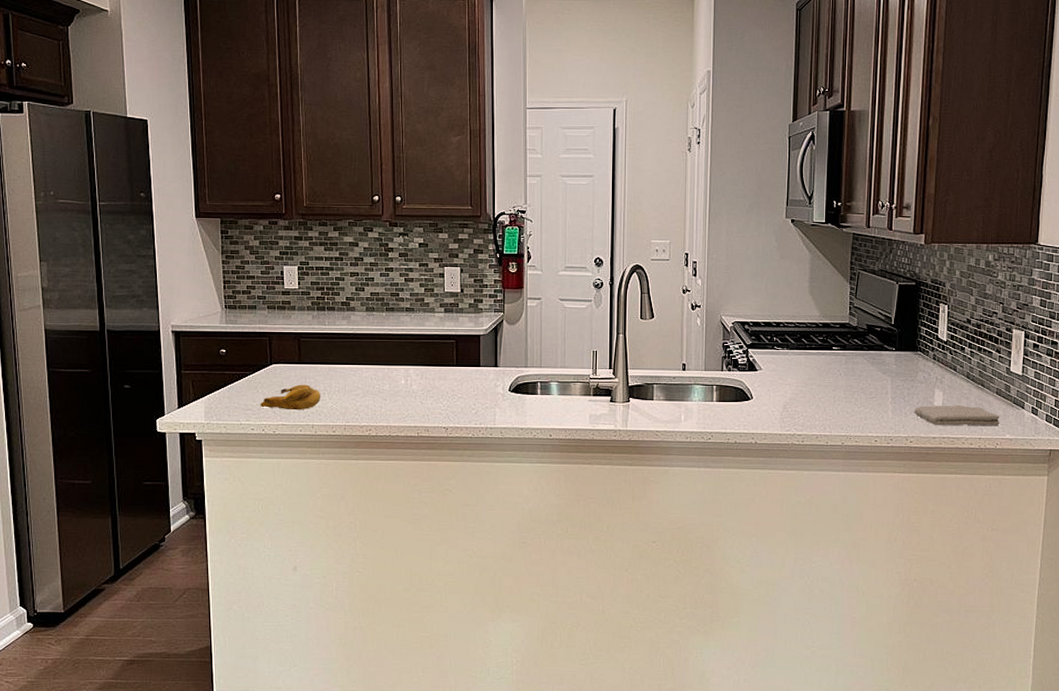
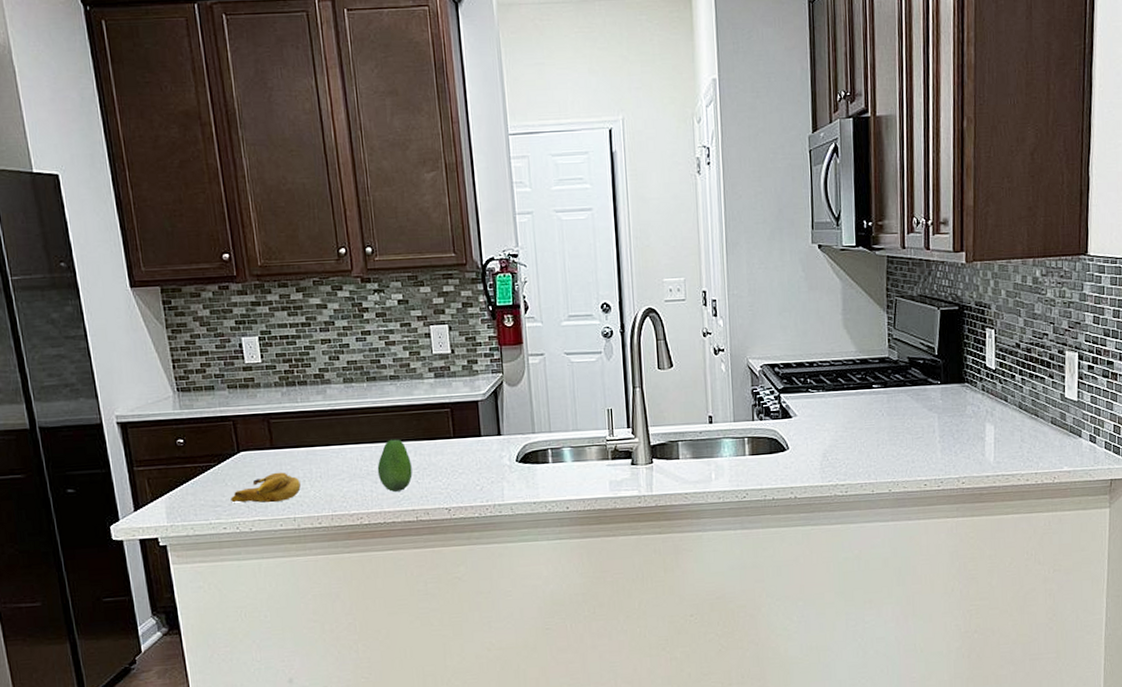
fruit: none [388,363,418,409] -> present [377,439,413,492]
washcloth: present [914,405,1000,426] -> none [964,438,1057,463]

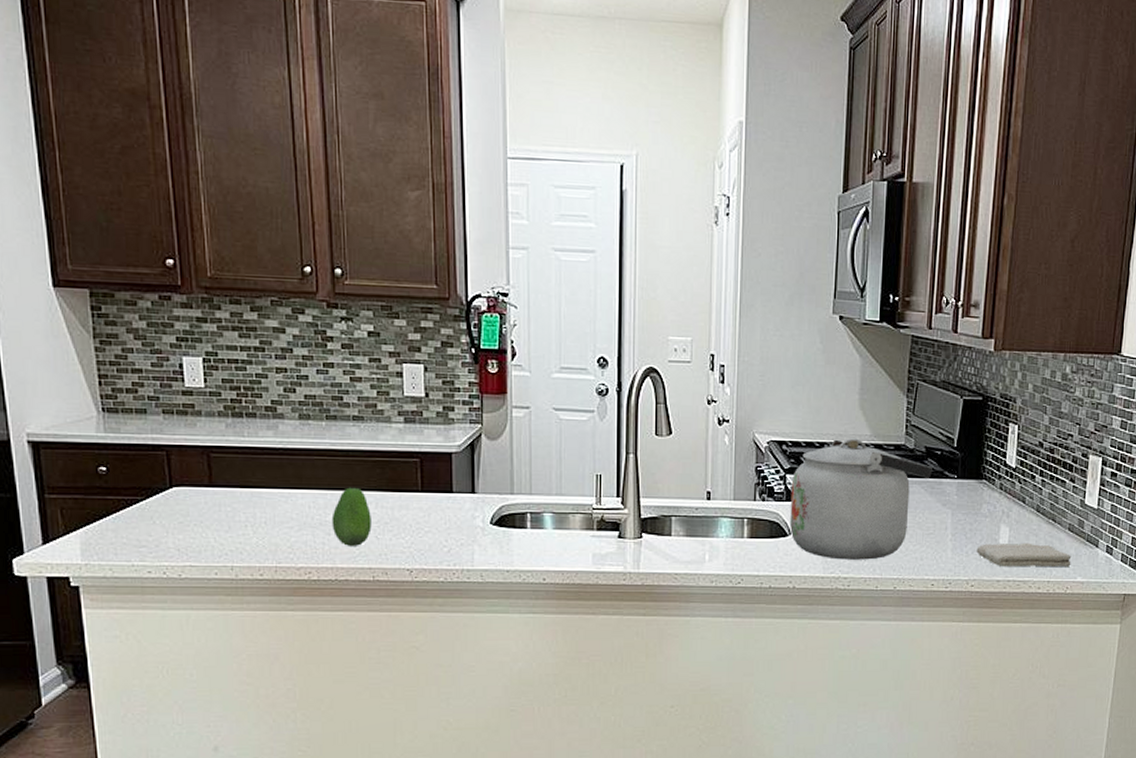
banana: present [231,472,301,503] -> none [158,513,241,548]
kettle: none [785,355,917,469] -> present [790,438,932,560]
washcloth: none [964,438,1057,463] -> present [976,543,1072,567]

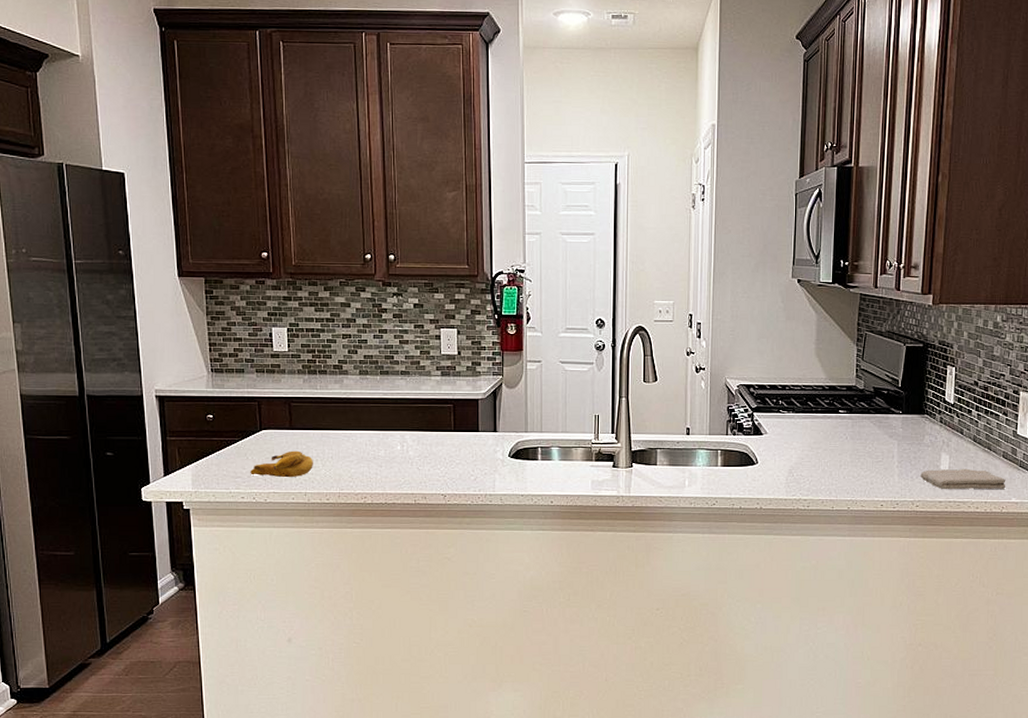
banana: none [158,513,241,548] -> present [250,450,313,478]
fruit: present [331,487,372,546] -> none [383,428,414,476]
kettle: present [790,438,932,560] -> none [757,381,880,484]

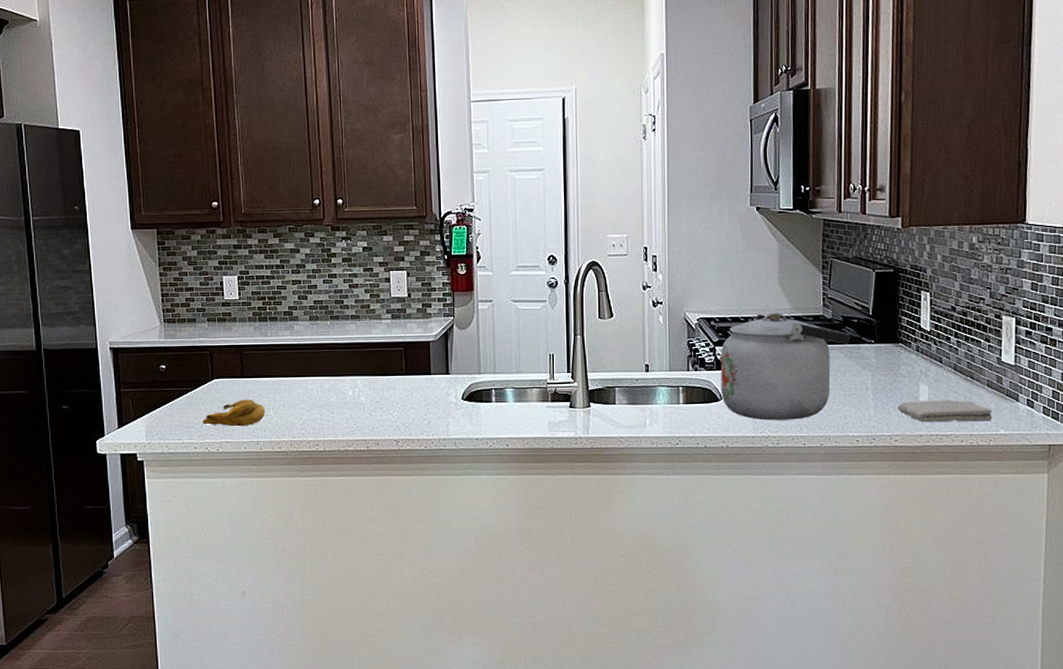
kettle: none [757,381,880,484] -> present [720,312,850,420]

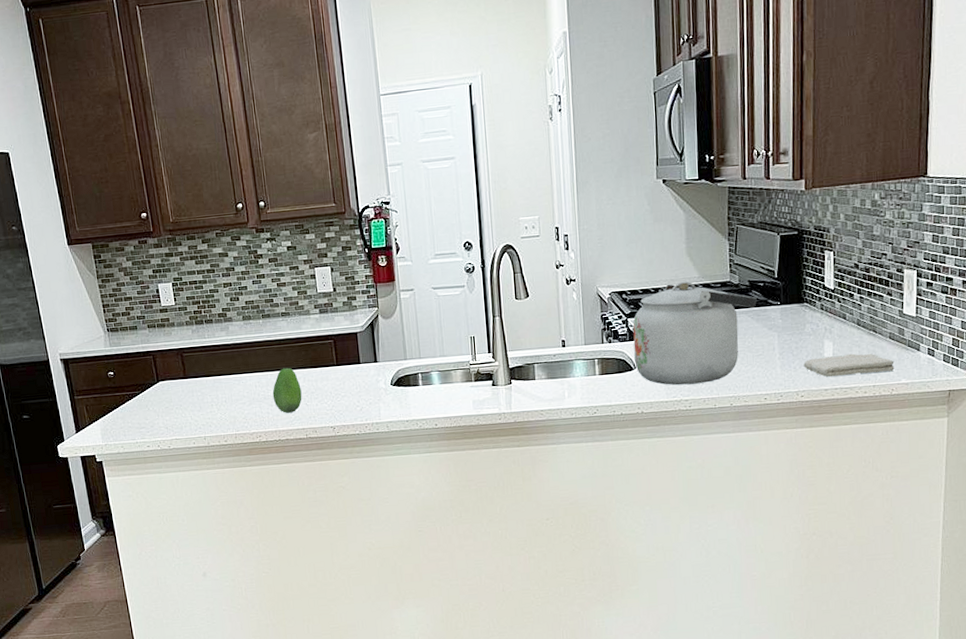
banana: present [203,399,265,427] -> none [152,398,209,425]
fruit: none [334,373,366,422] -> present [272,367,302,413]

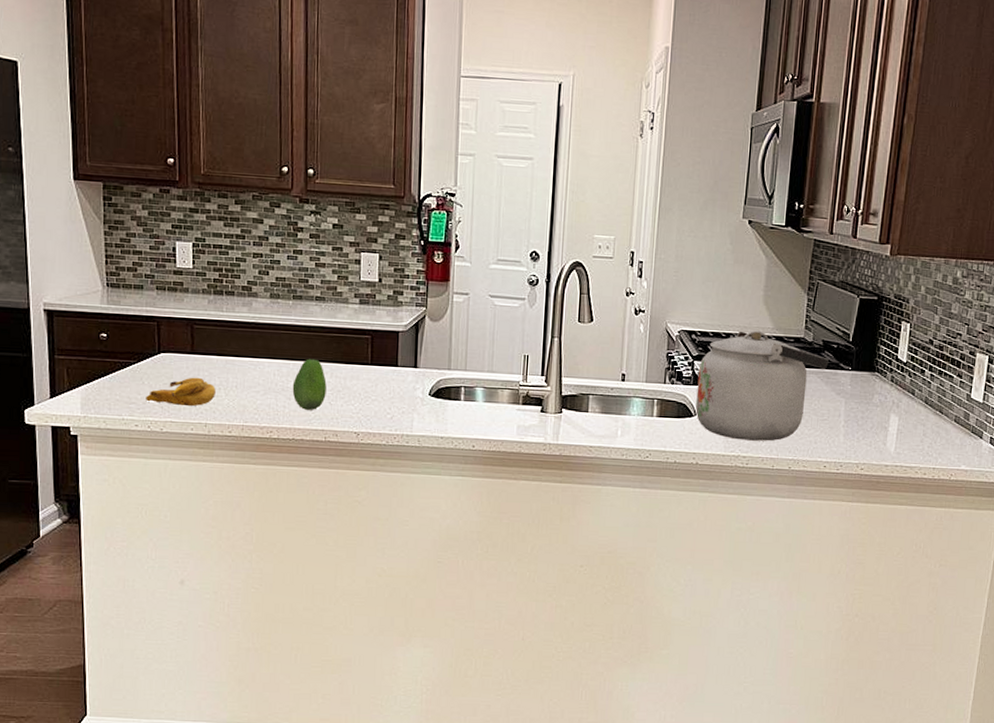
banana: none [152,398,209,425] -> present [146,377,216,407]
washcloth: present [803,353,895,377] -> none [867,431,957,455]

